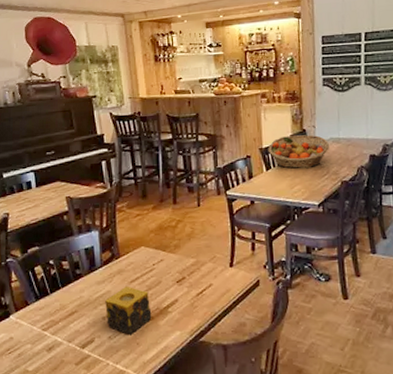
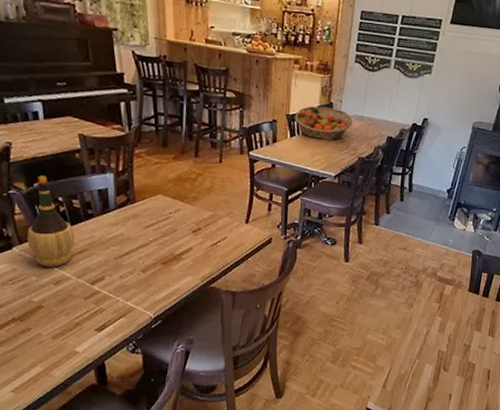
wine bottle: none [22,241,64,333] -> present [26,176,74,267]
candle: present [105,286,152,334] -> none [118,230,165,276]

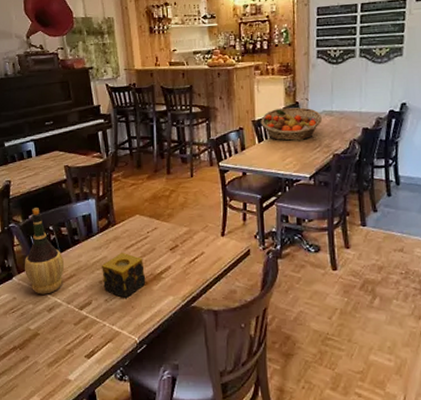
candle: none [118,230,165,276] -> present [102,252,146,298]

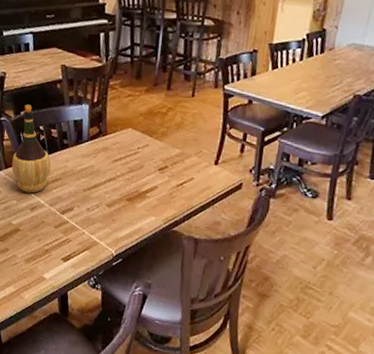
candle: present [102,252,146,298] -> none [87,164,131,211]
fruit basket: present [260,107,322,141] -> none [278,34,350,74]

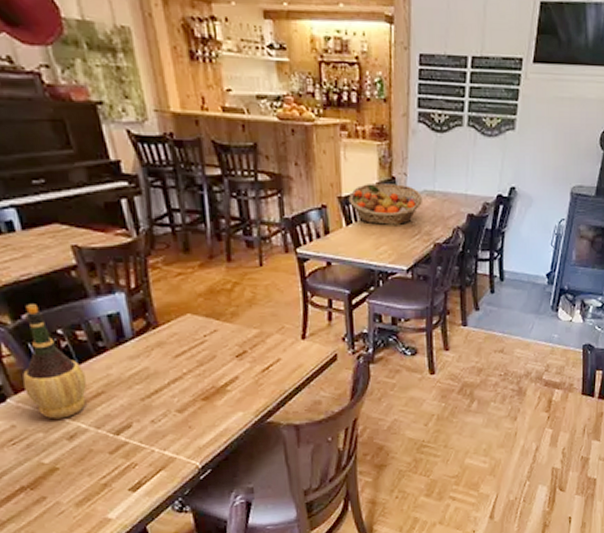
fruit basket: none [278,34,350,74] -> present [348,184,422,225]

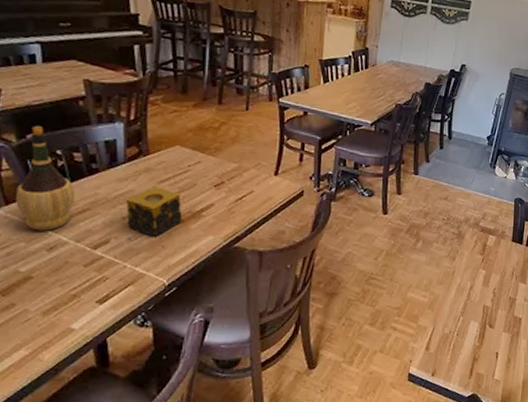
candle: none [142,361,206,417] -> present [126,185,183,237]
fruit basket: present [348,184,422,225] -> none [327,51,389,87]

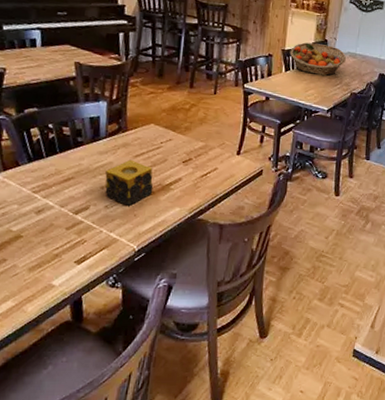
wine bottle: present [15,126,74,231] -> none [11,102,62,196]
fruit basket: none [327,51,389,87] -> present [289,42,346,76]

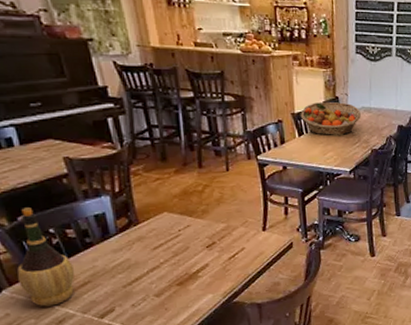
wine bottle: none [11,102,62,196] -> present [17,208,74,307]
candle: present [105,159,154,206] -> none [124,252,181,301]

